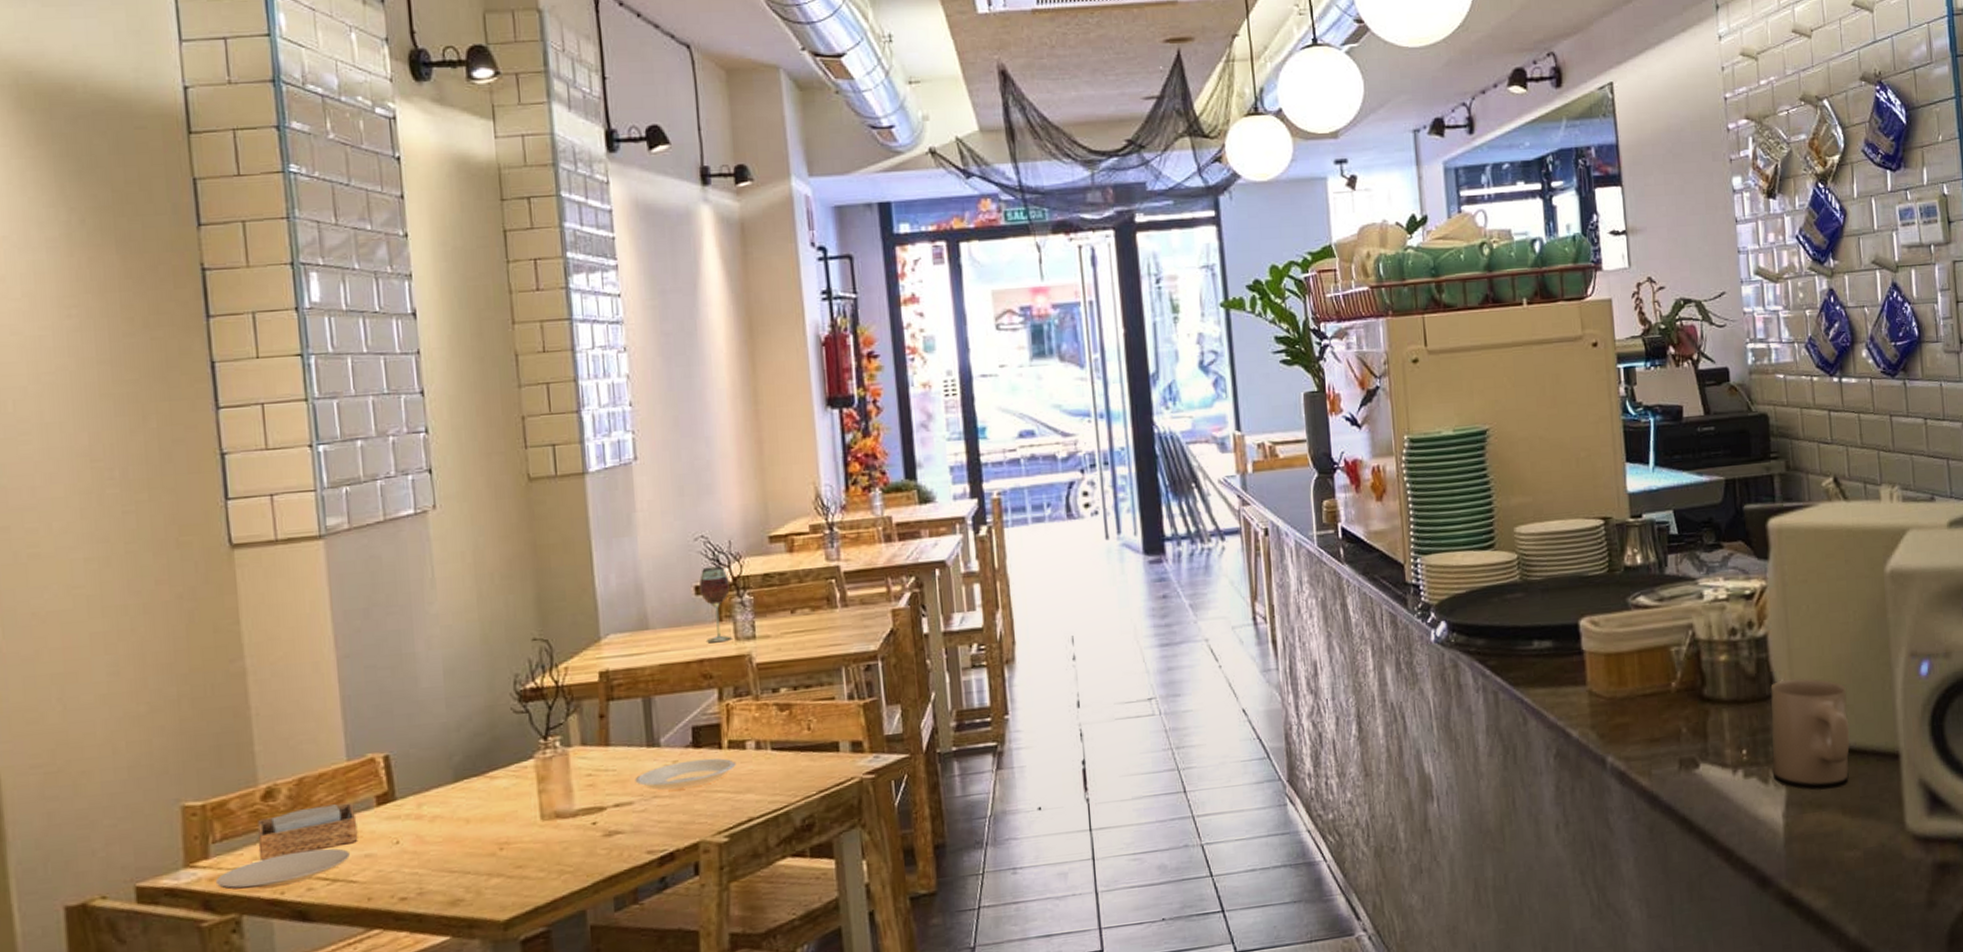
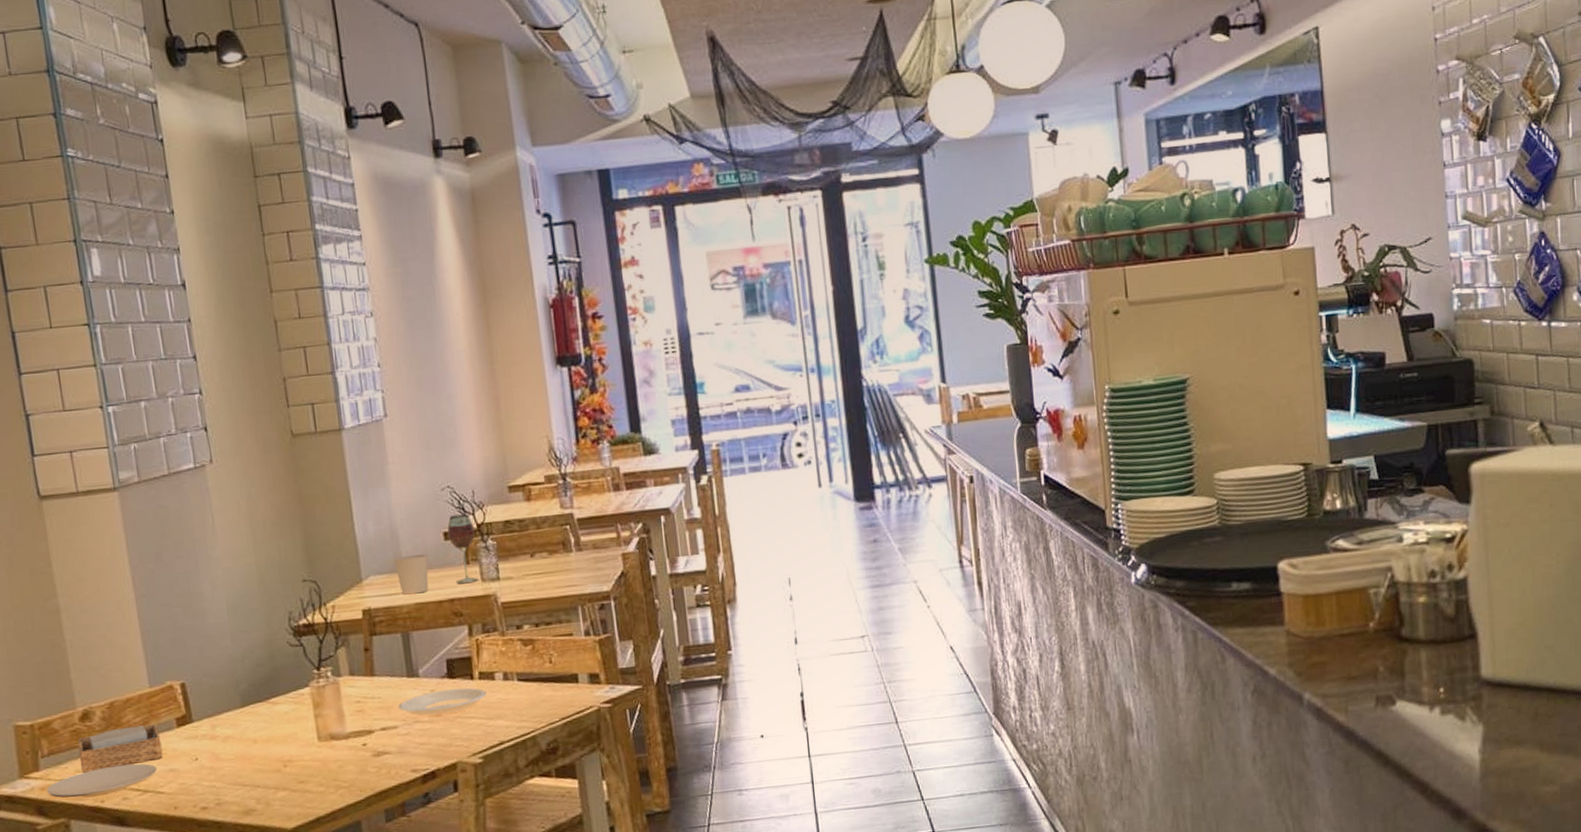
dixie cup: none [637,610,676,655] -> present [393,554,429,595]
cup: present [1770,678,1850,791] -> none [1469,620,1549,728]

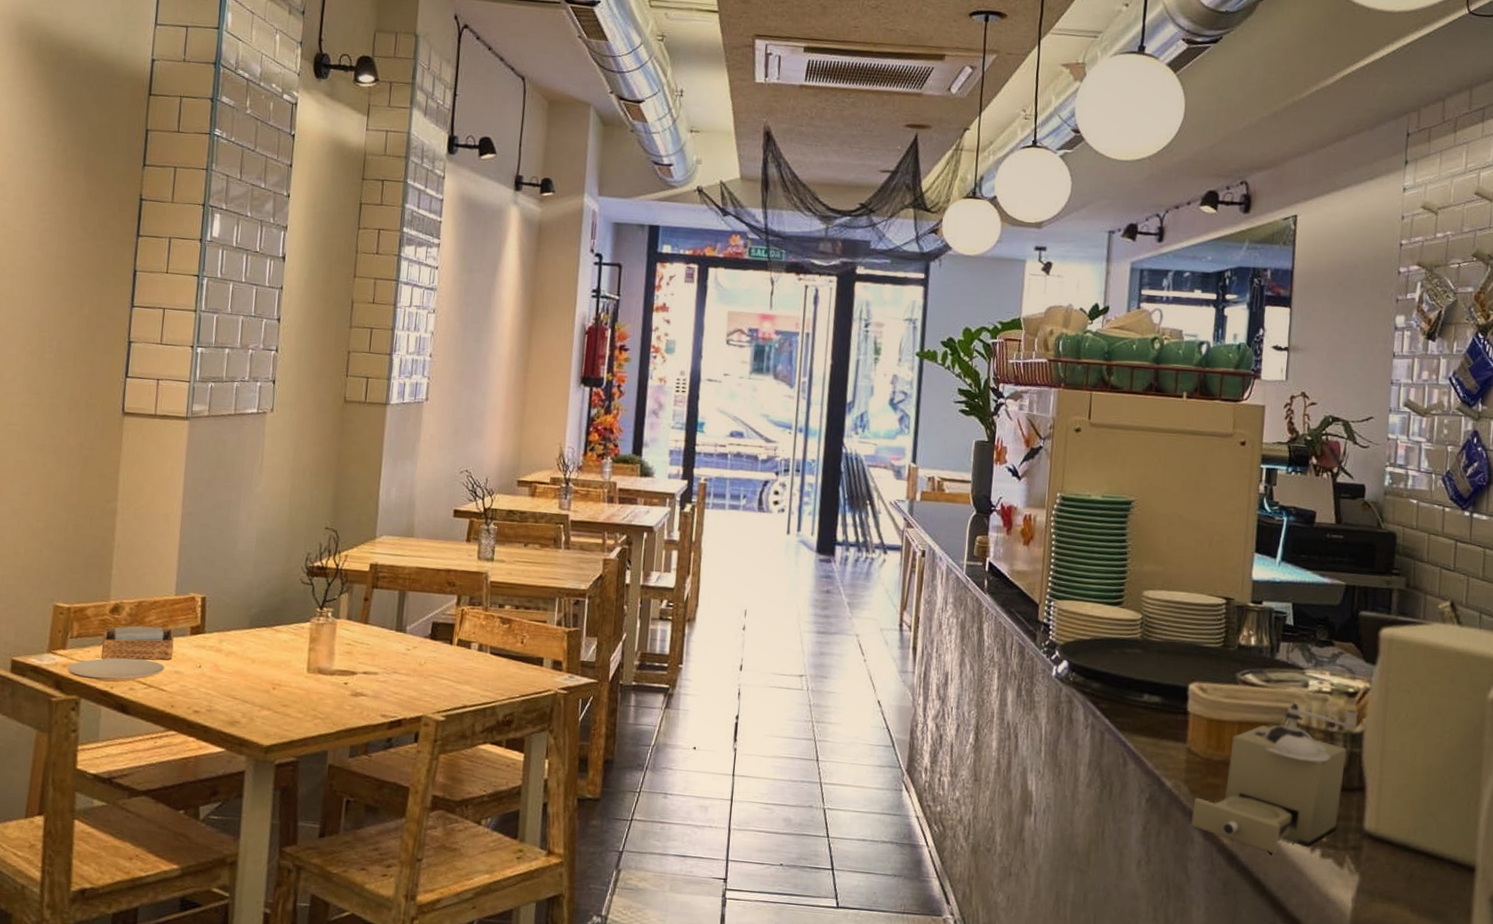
dixie cup: present [393,554,429,595] -> none [406,523,436,560]
plate: present [398,687,487,717] -> none [382,648,461,671]
wineglass: present [447,514,478,584] -> none [456,496,481,559]
coffee grinder: none [1301,556,1459,722] -> present [1190,702,1358,854]

